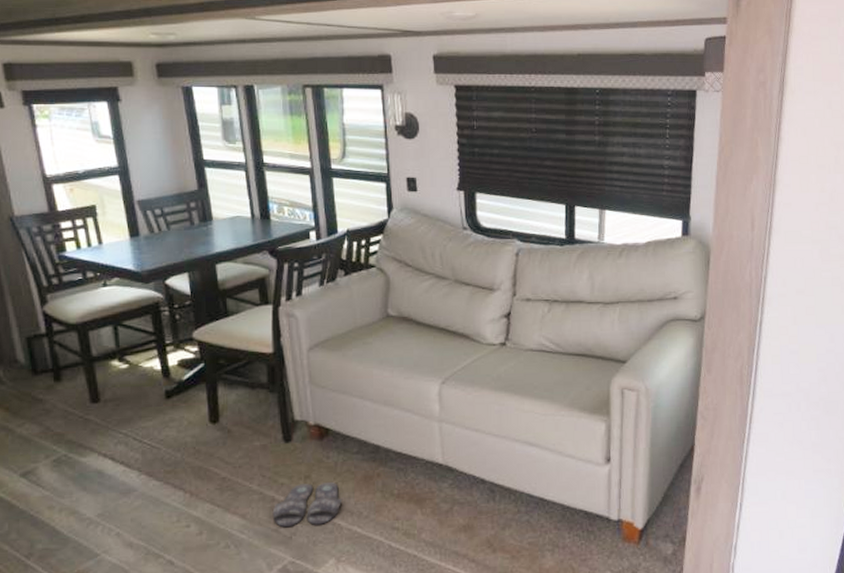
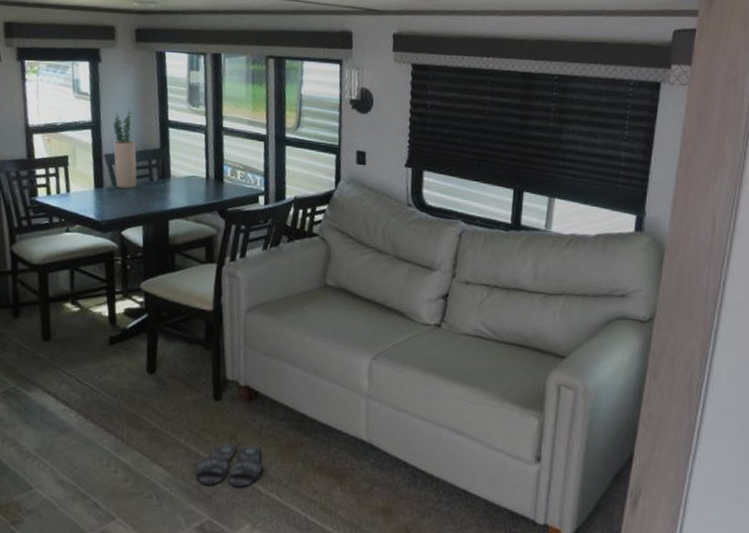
vase: none [142,151,177,236] -> present [113,109,138,190]

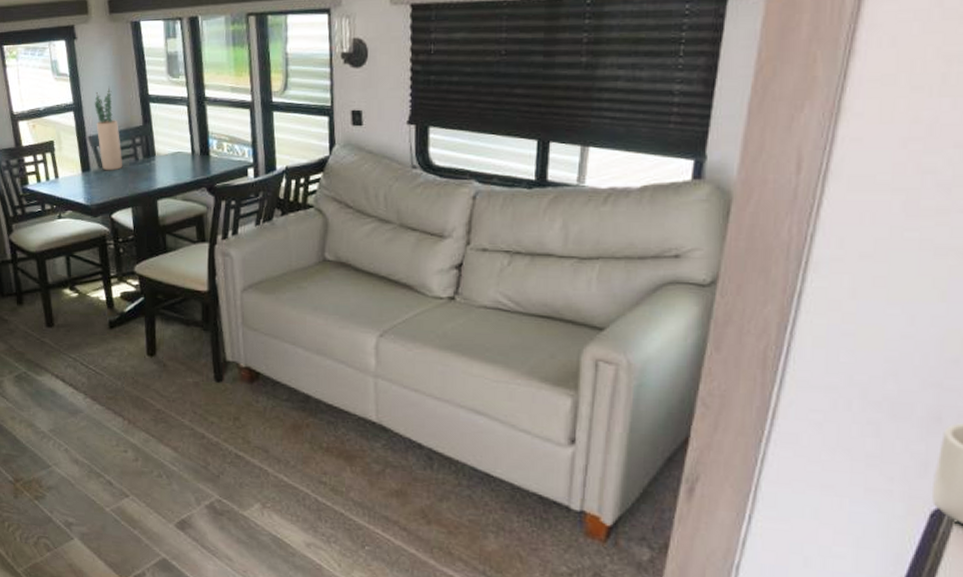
slippers: present [195,443,265,489] -> none [202,425,270,469]

